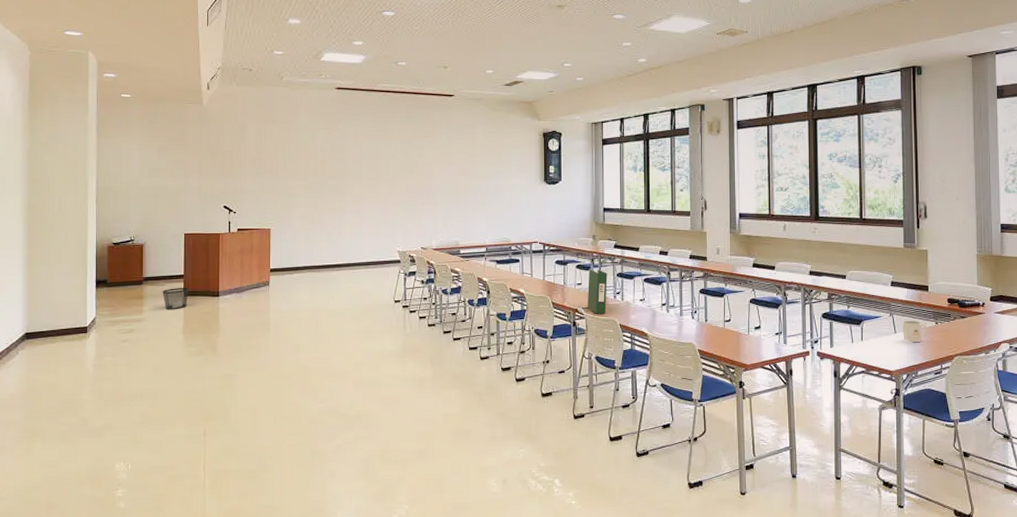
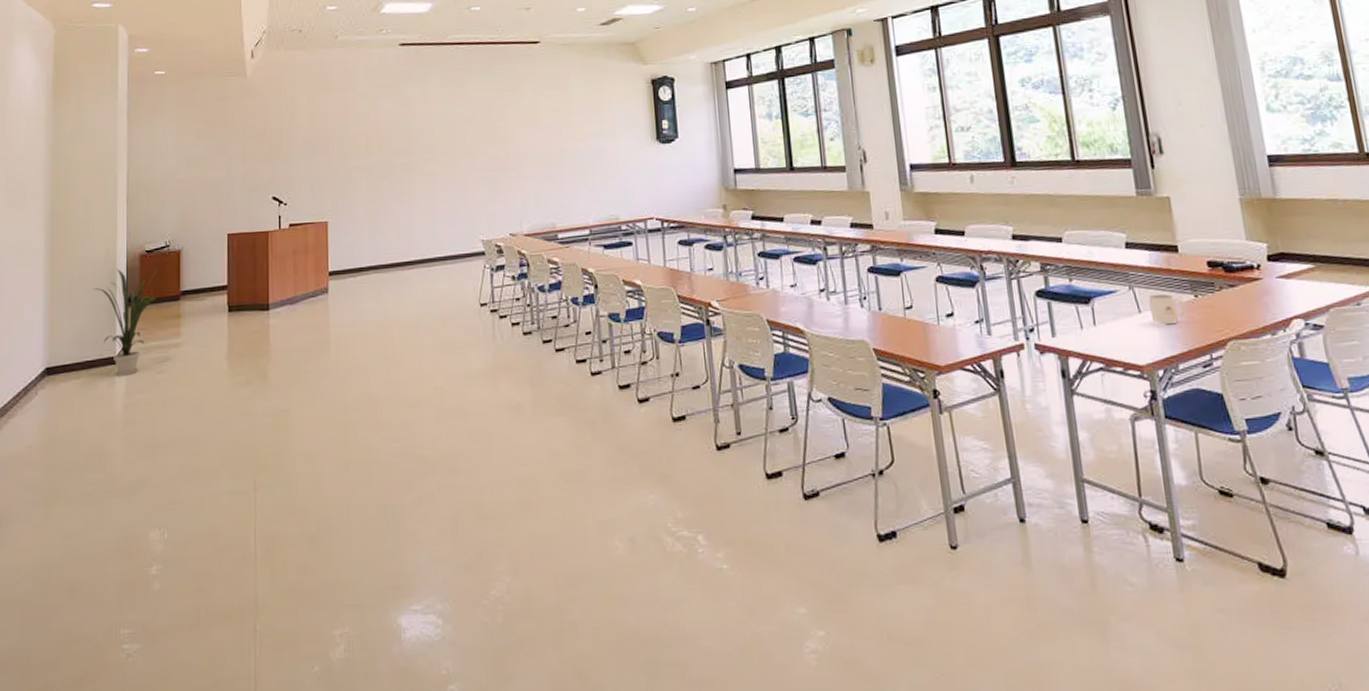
house plant: none [67,256,125,343] -> present [93,267,160,377]
waste bin: present [162,288,189,310] -> none [202,301,234,331]
binder: present [587,269,607,314] -> none [721,248,748,308]

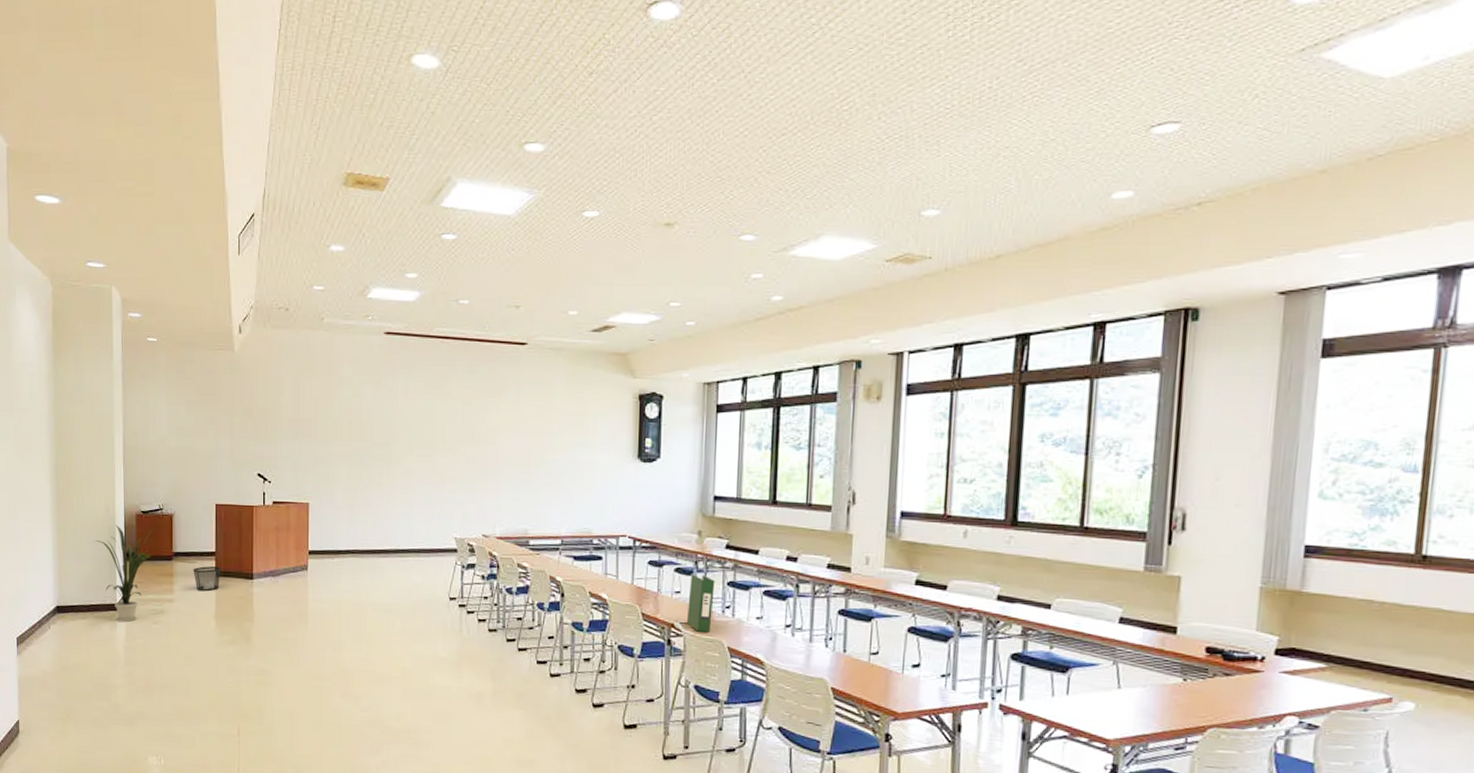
waste bin: none [202,301,234,331] -> present [193,566,221,592]
binder: none [721,248,748,308] -> present [686,574,715,632]
mug: present [1148,293,1186,325] -> none [1130,672,1170,705]

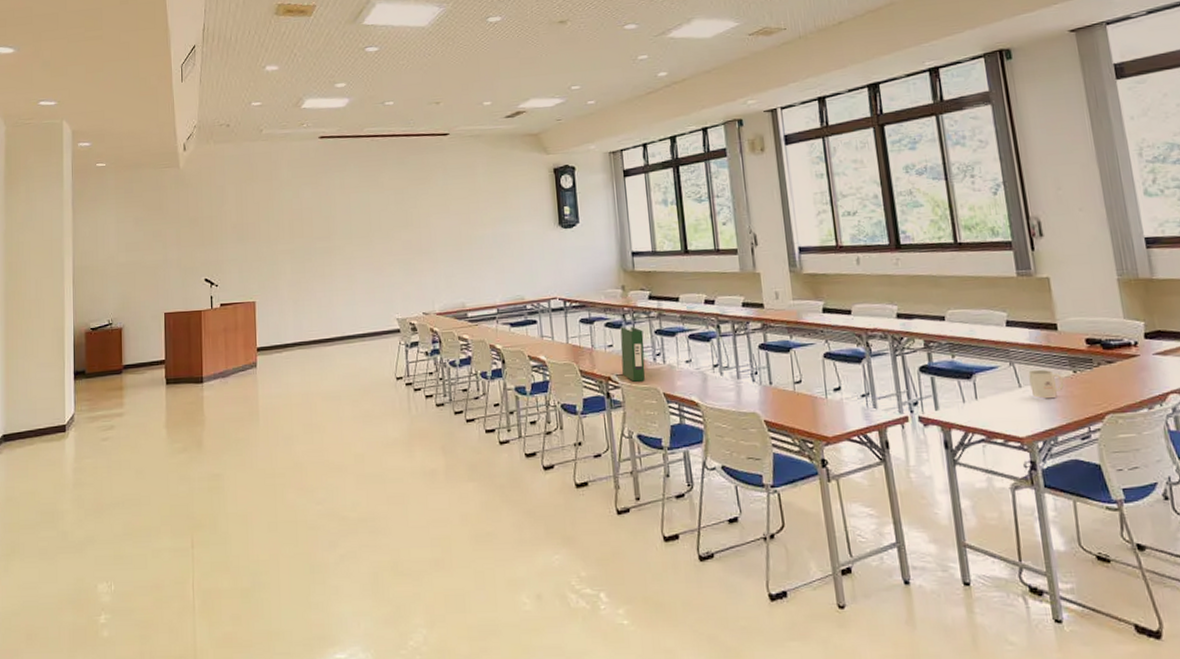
house plant: present [95,525,154,623] -> none [44,344,103,444]
waste bin: present [193,566,221,592] -> none [143,375,171,402]
mug: none [1130,672,1170,705] -> present [1028,369,1065,399]

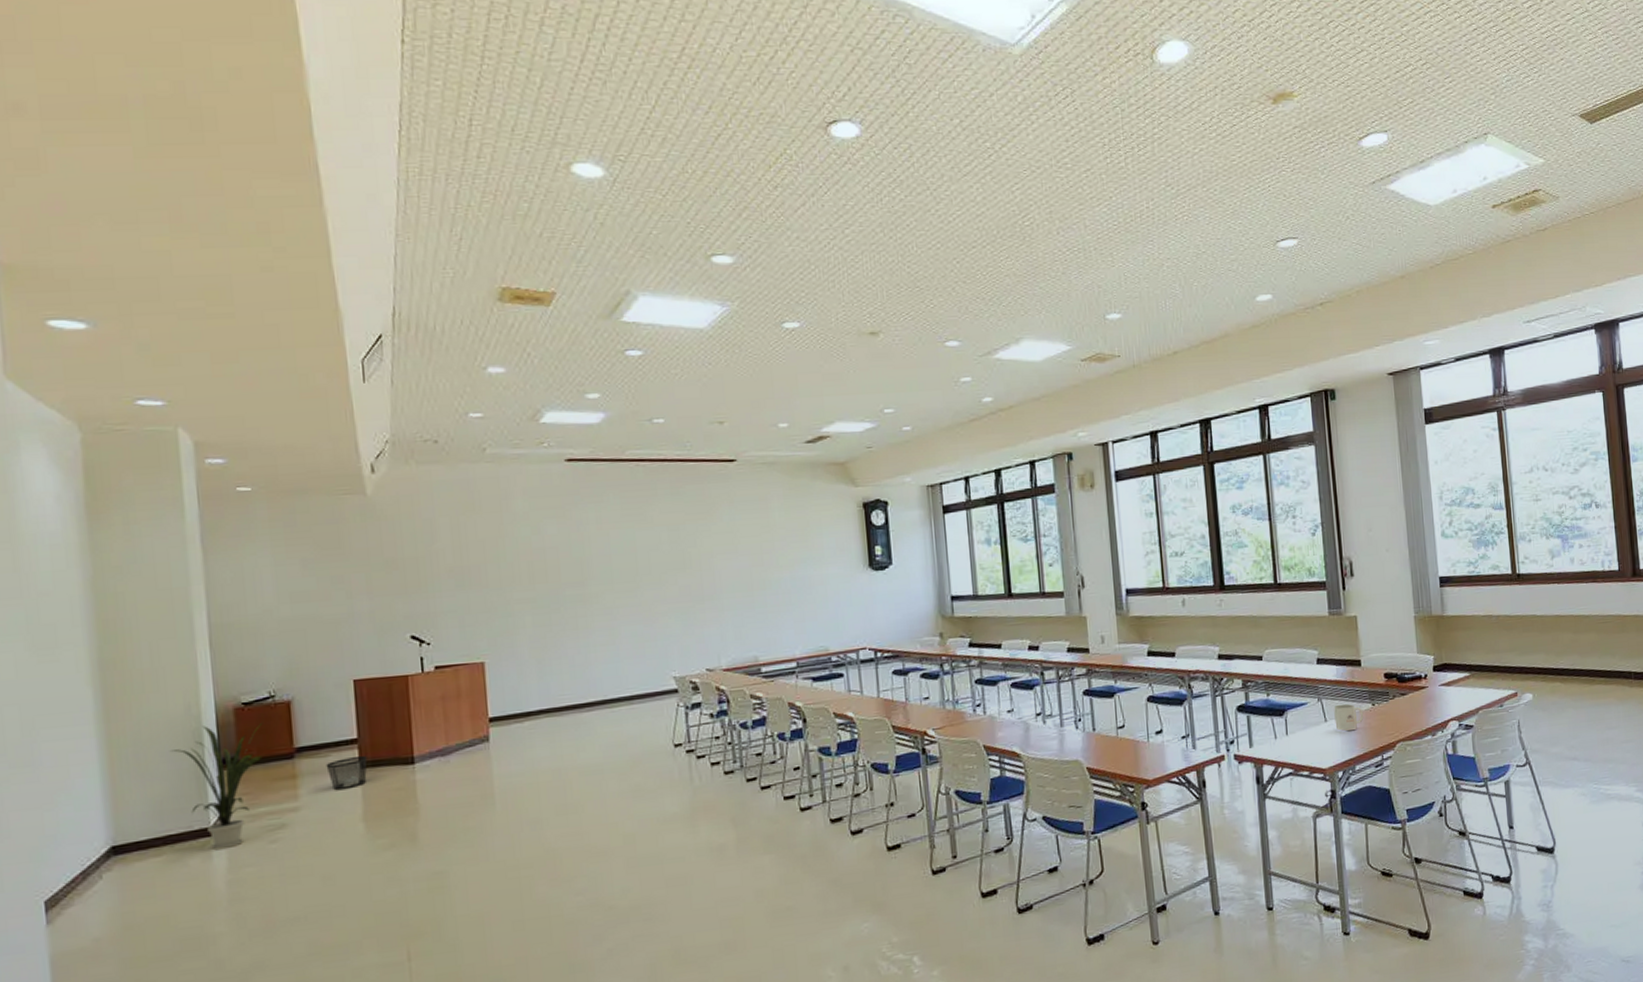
house plant: none [44,344,103,444] -> present [171,722,263,851]
waste bin: none [143,375,171,402] -> present [326,756,368,791]
binder: present [620,326,646,382] -> none [937,676,965,736]

